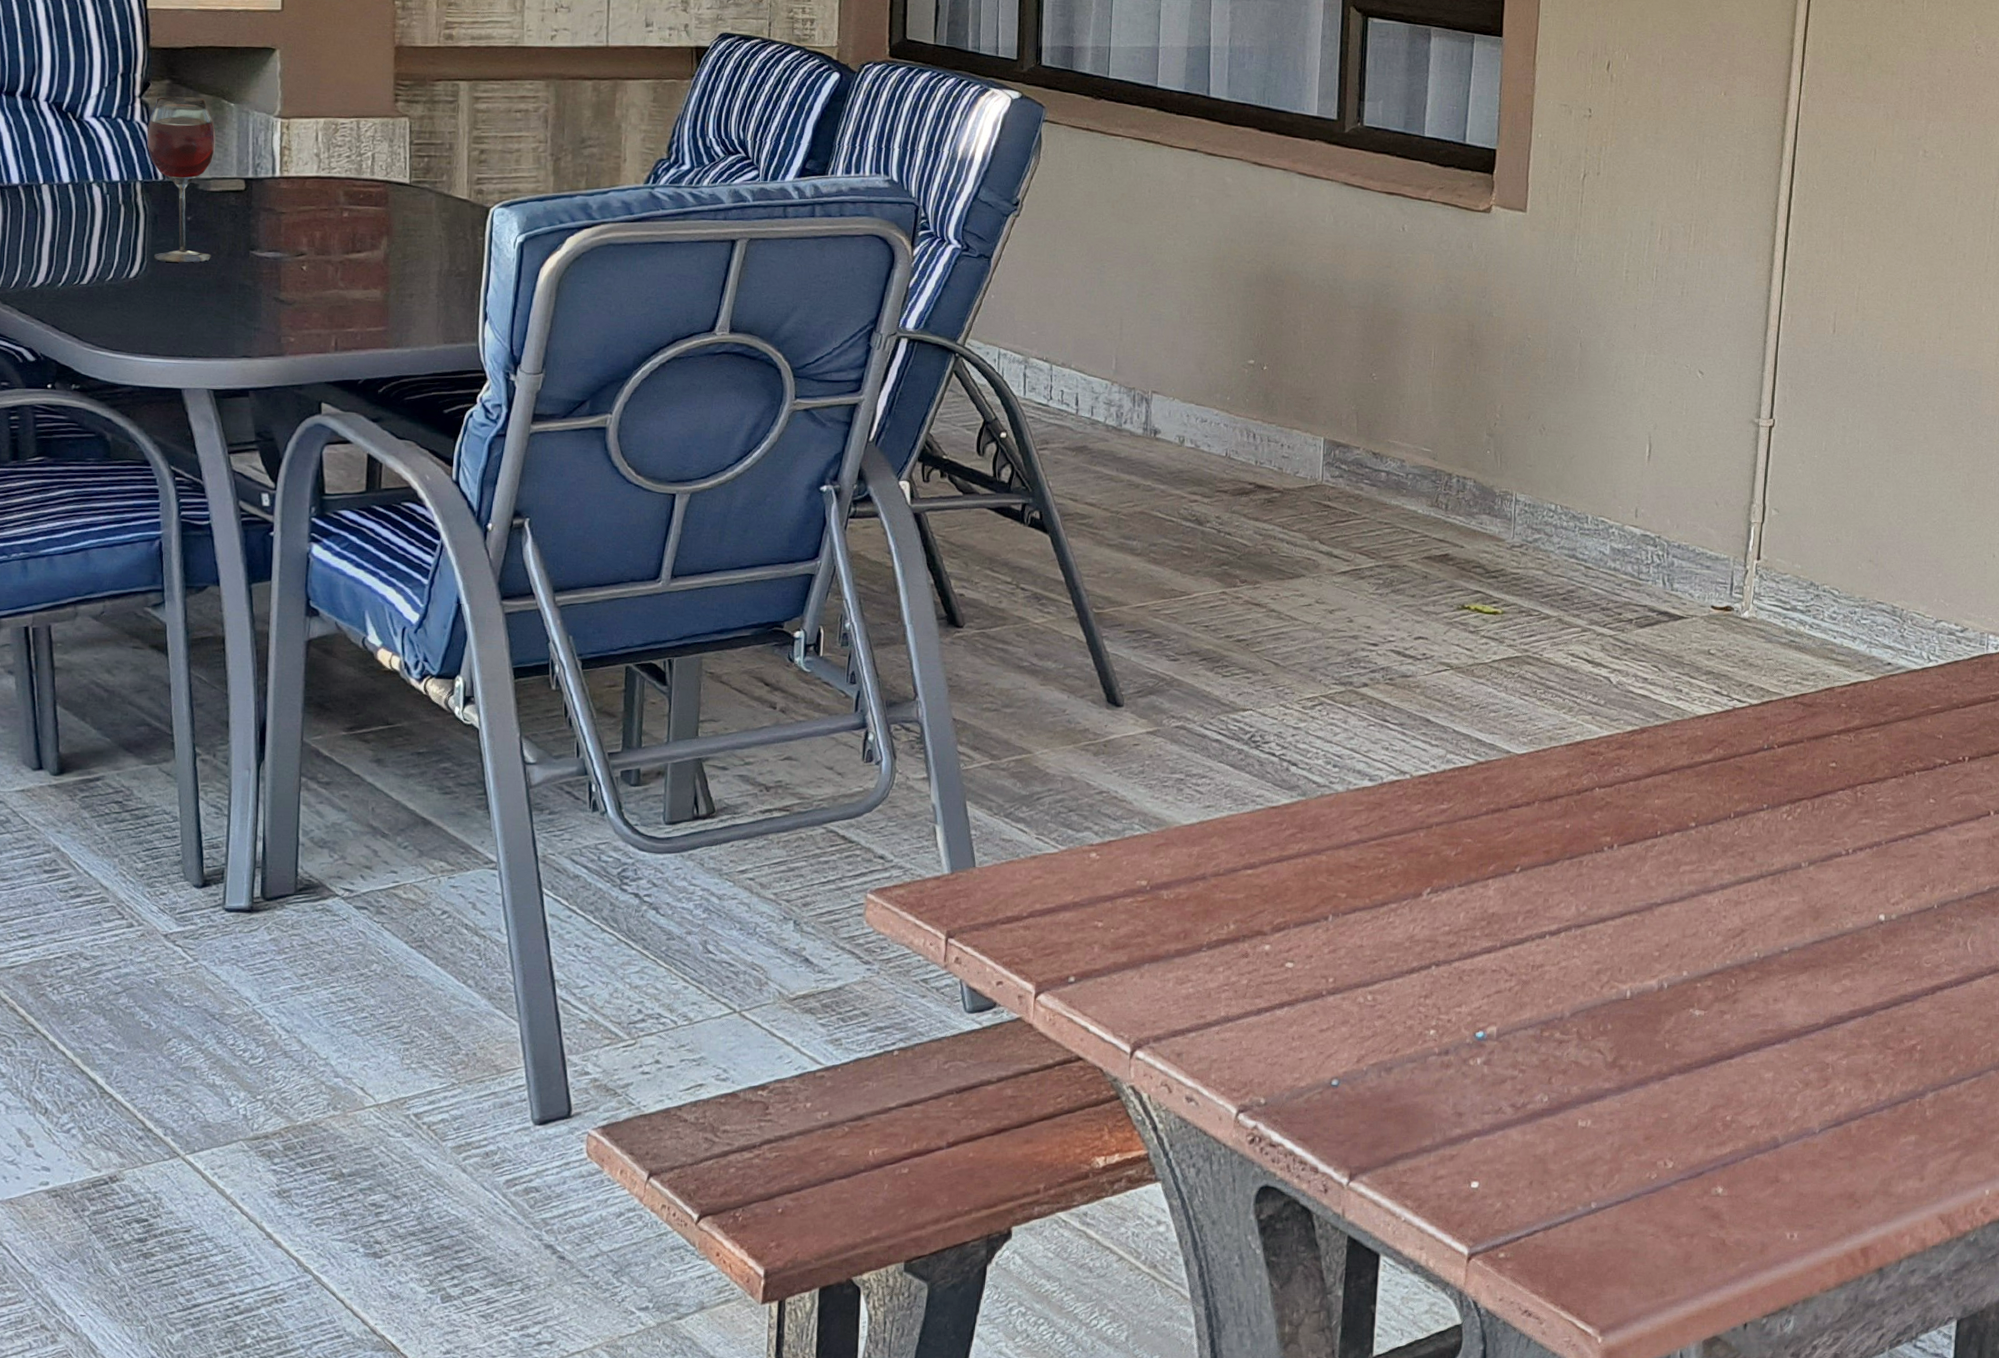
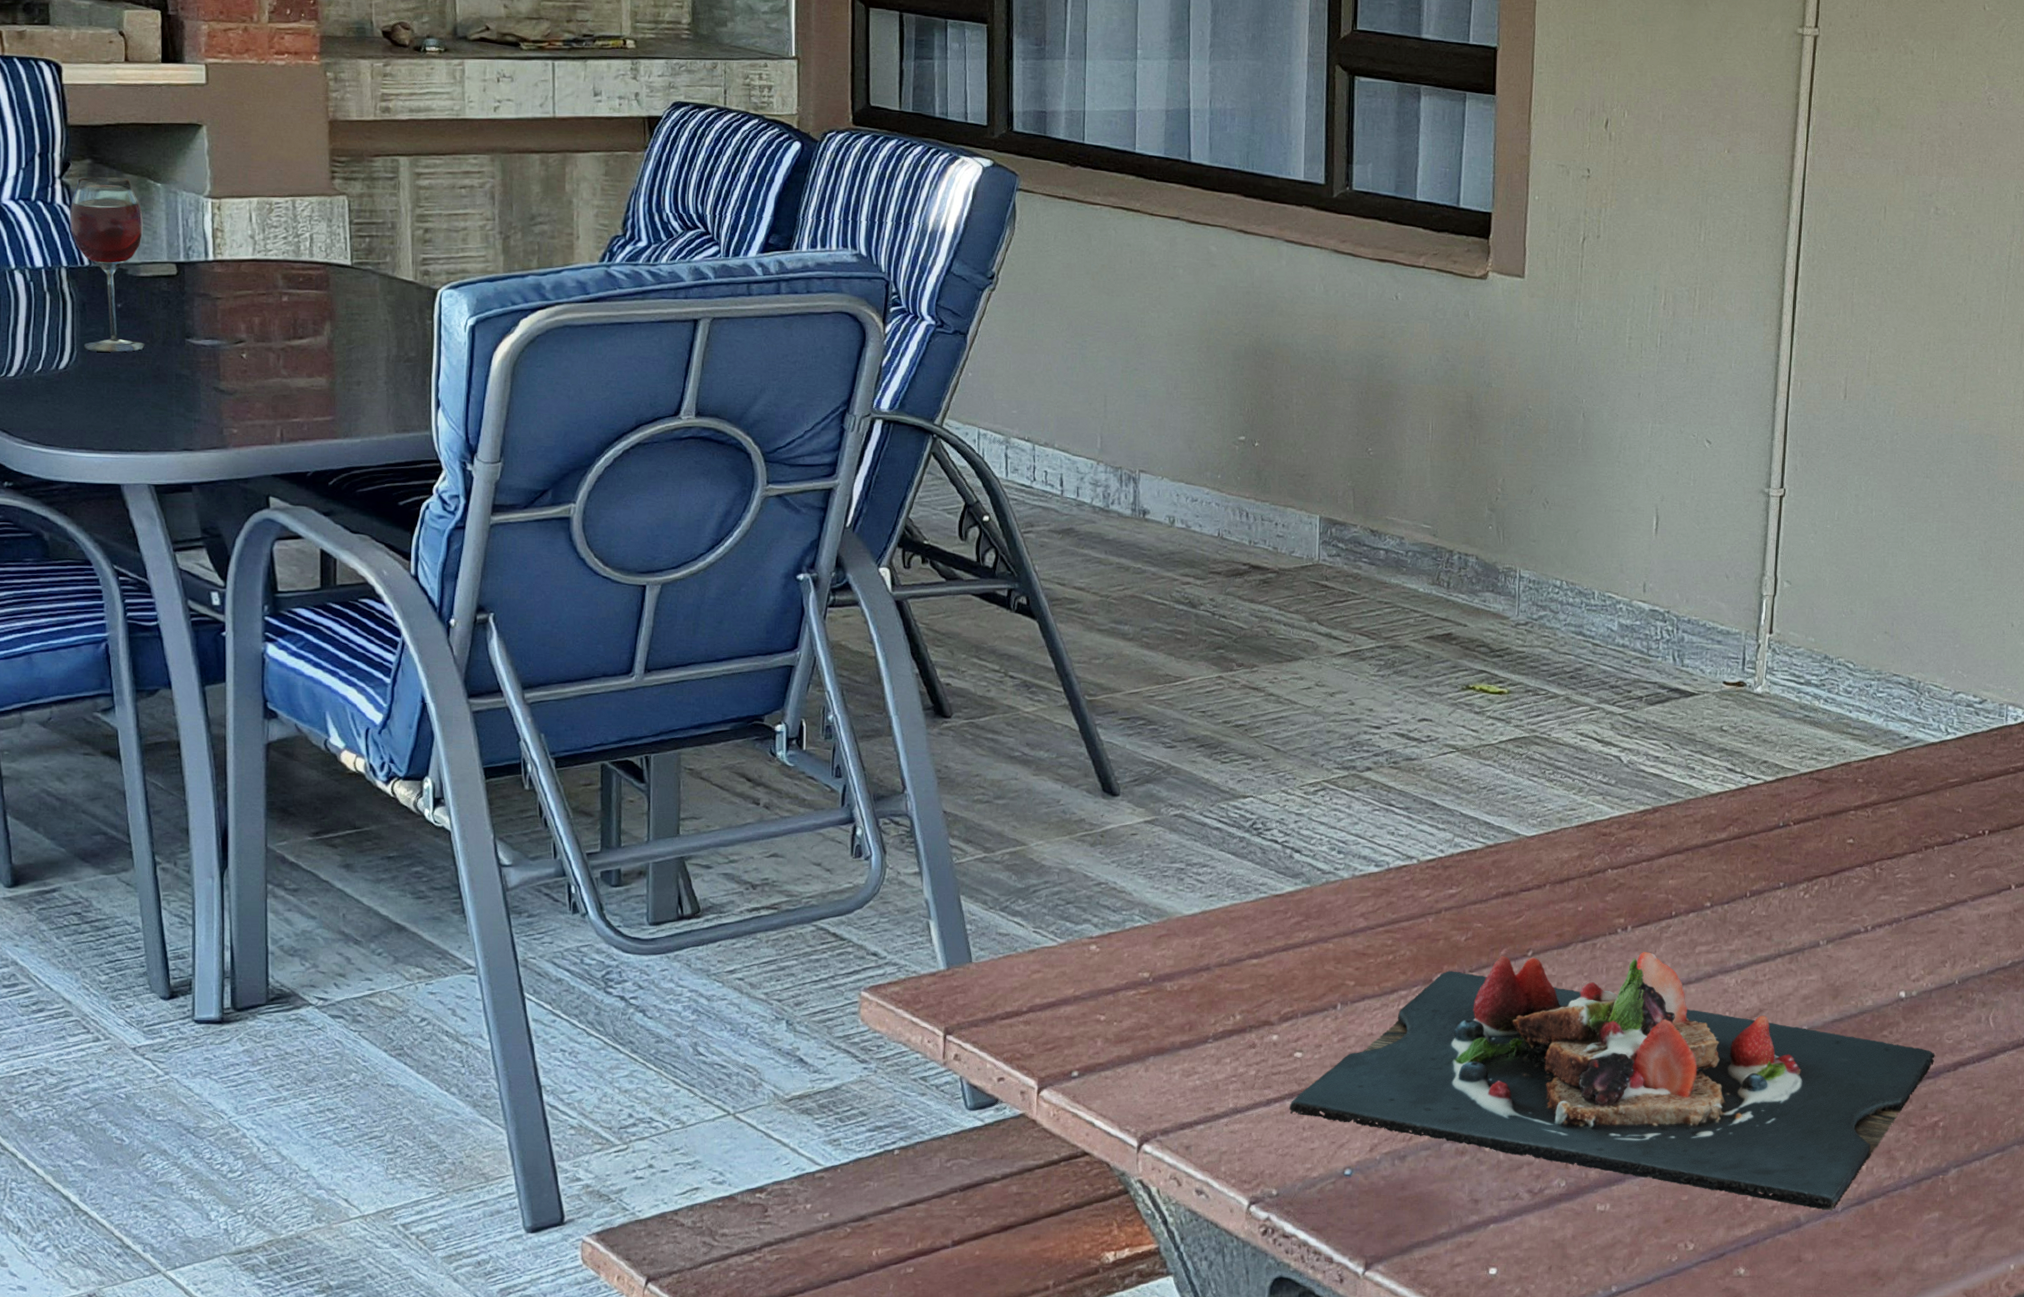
platter: none [1279,870,1914,1133] -> present [1289,952,1935,1212]

